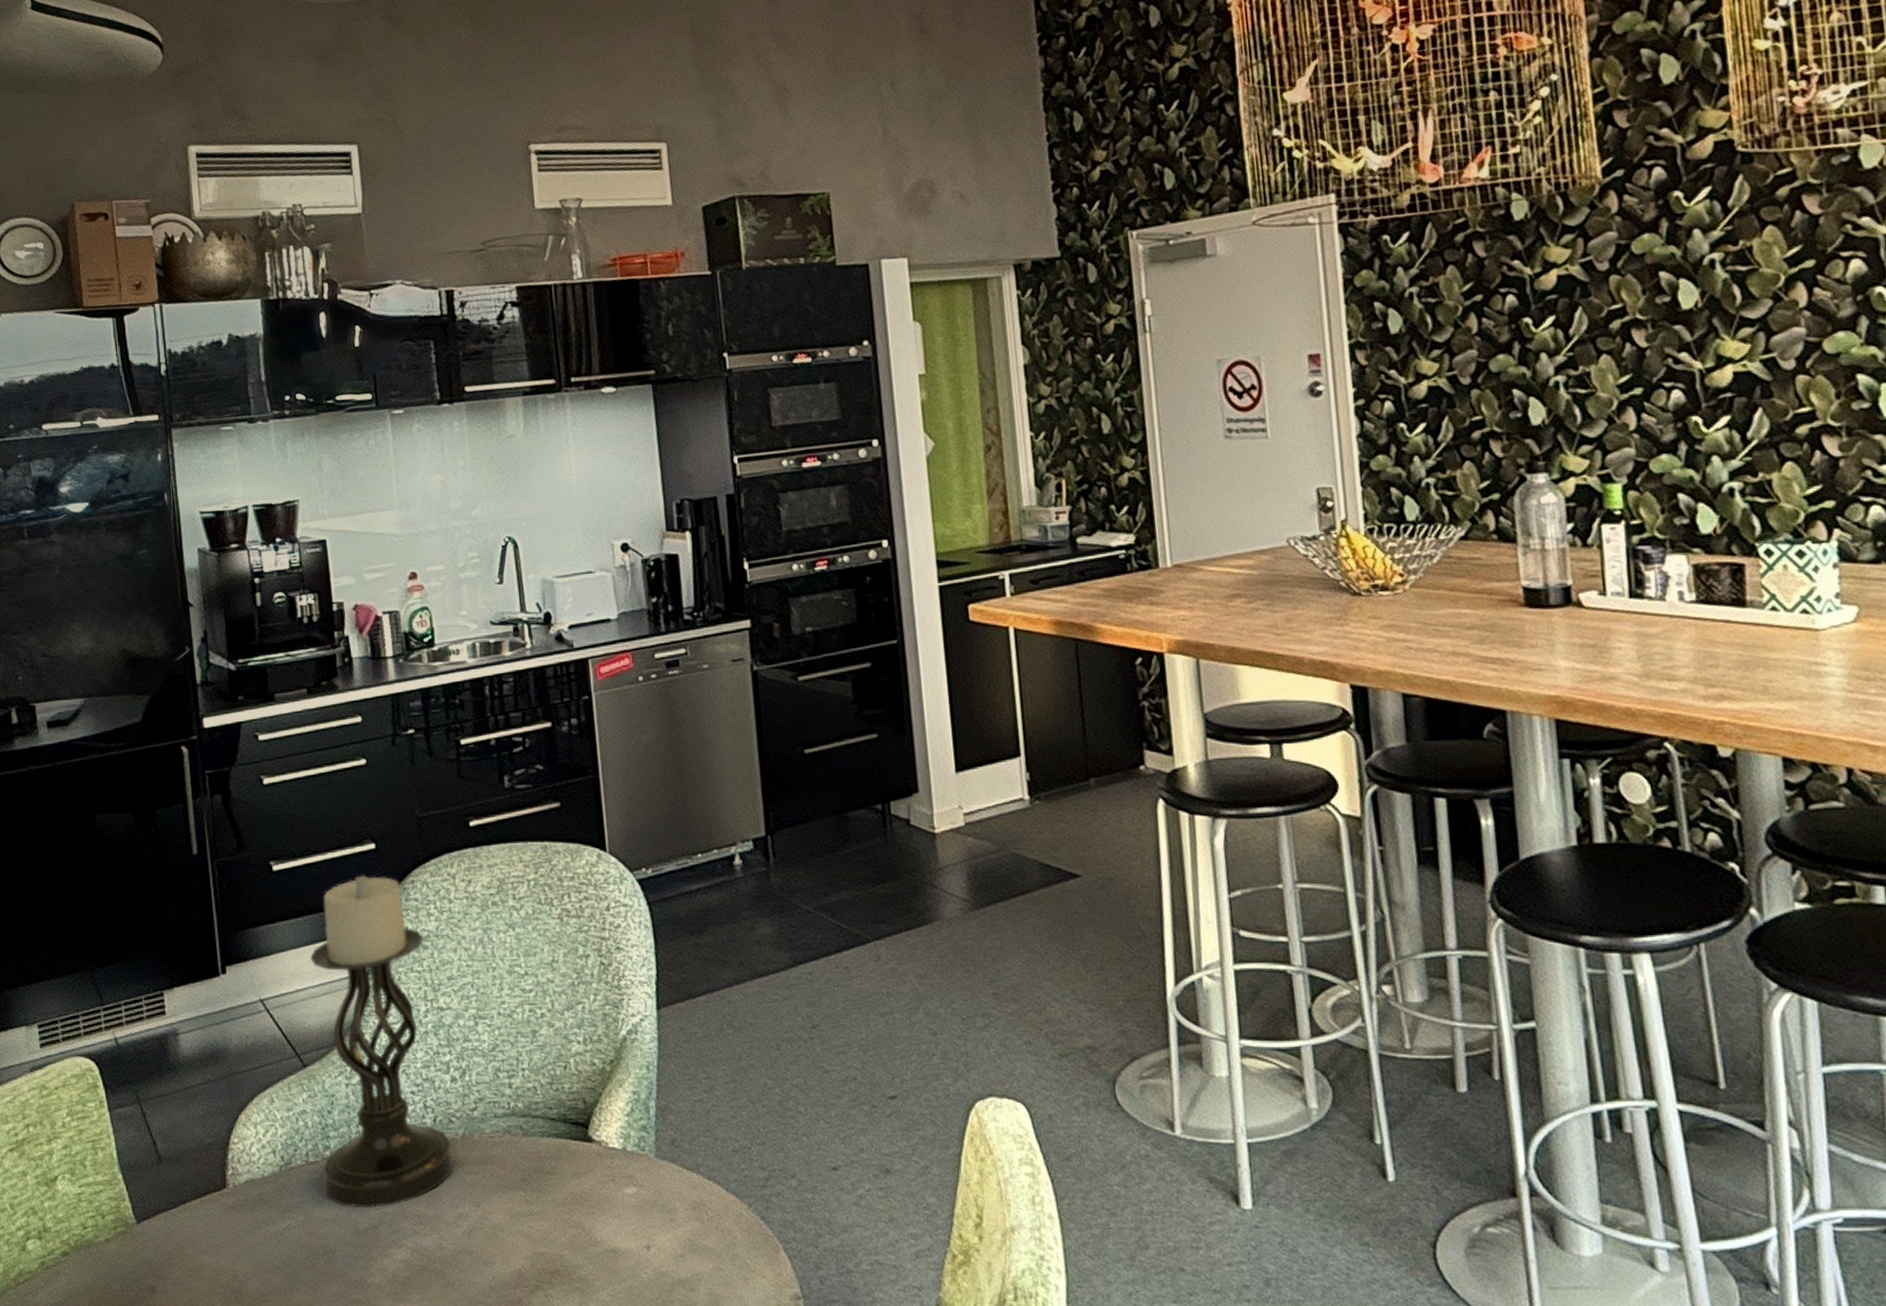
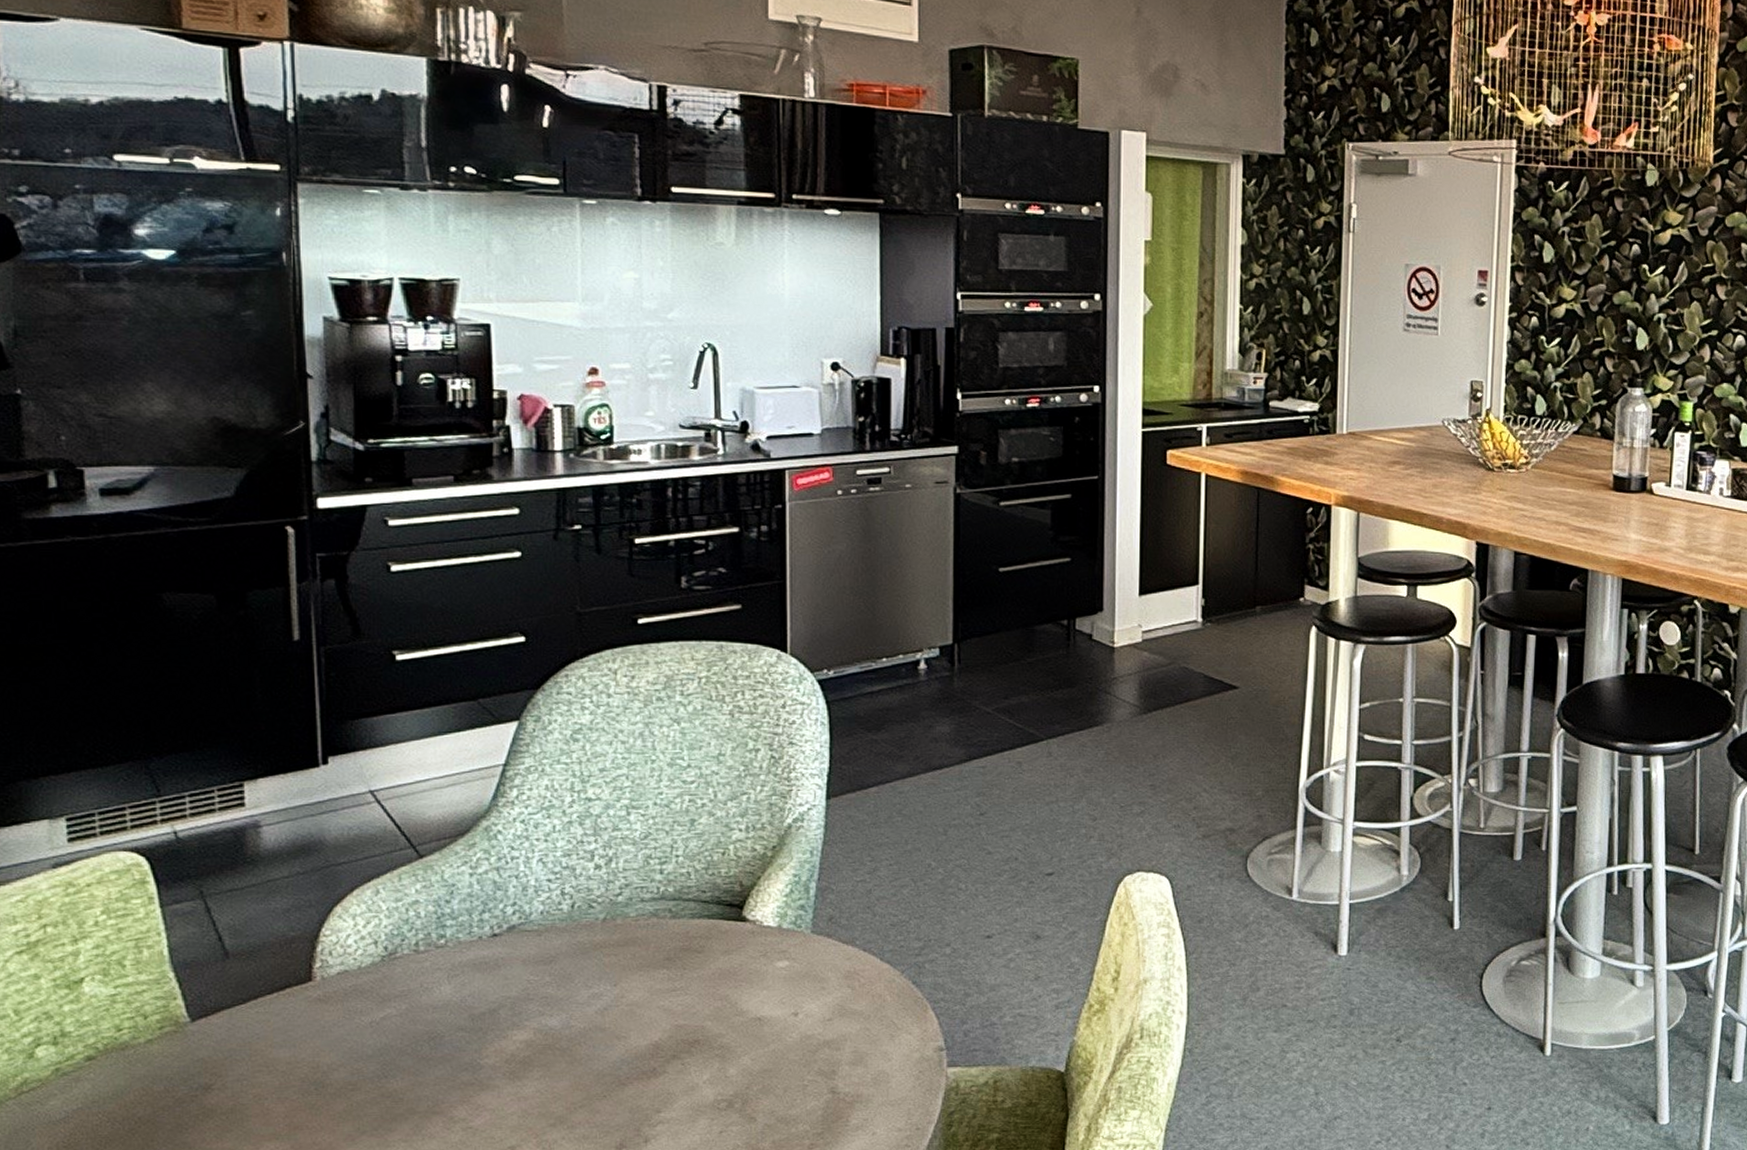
candle holder: present [310,875,455,1209] -> none [432,668,593,994]

